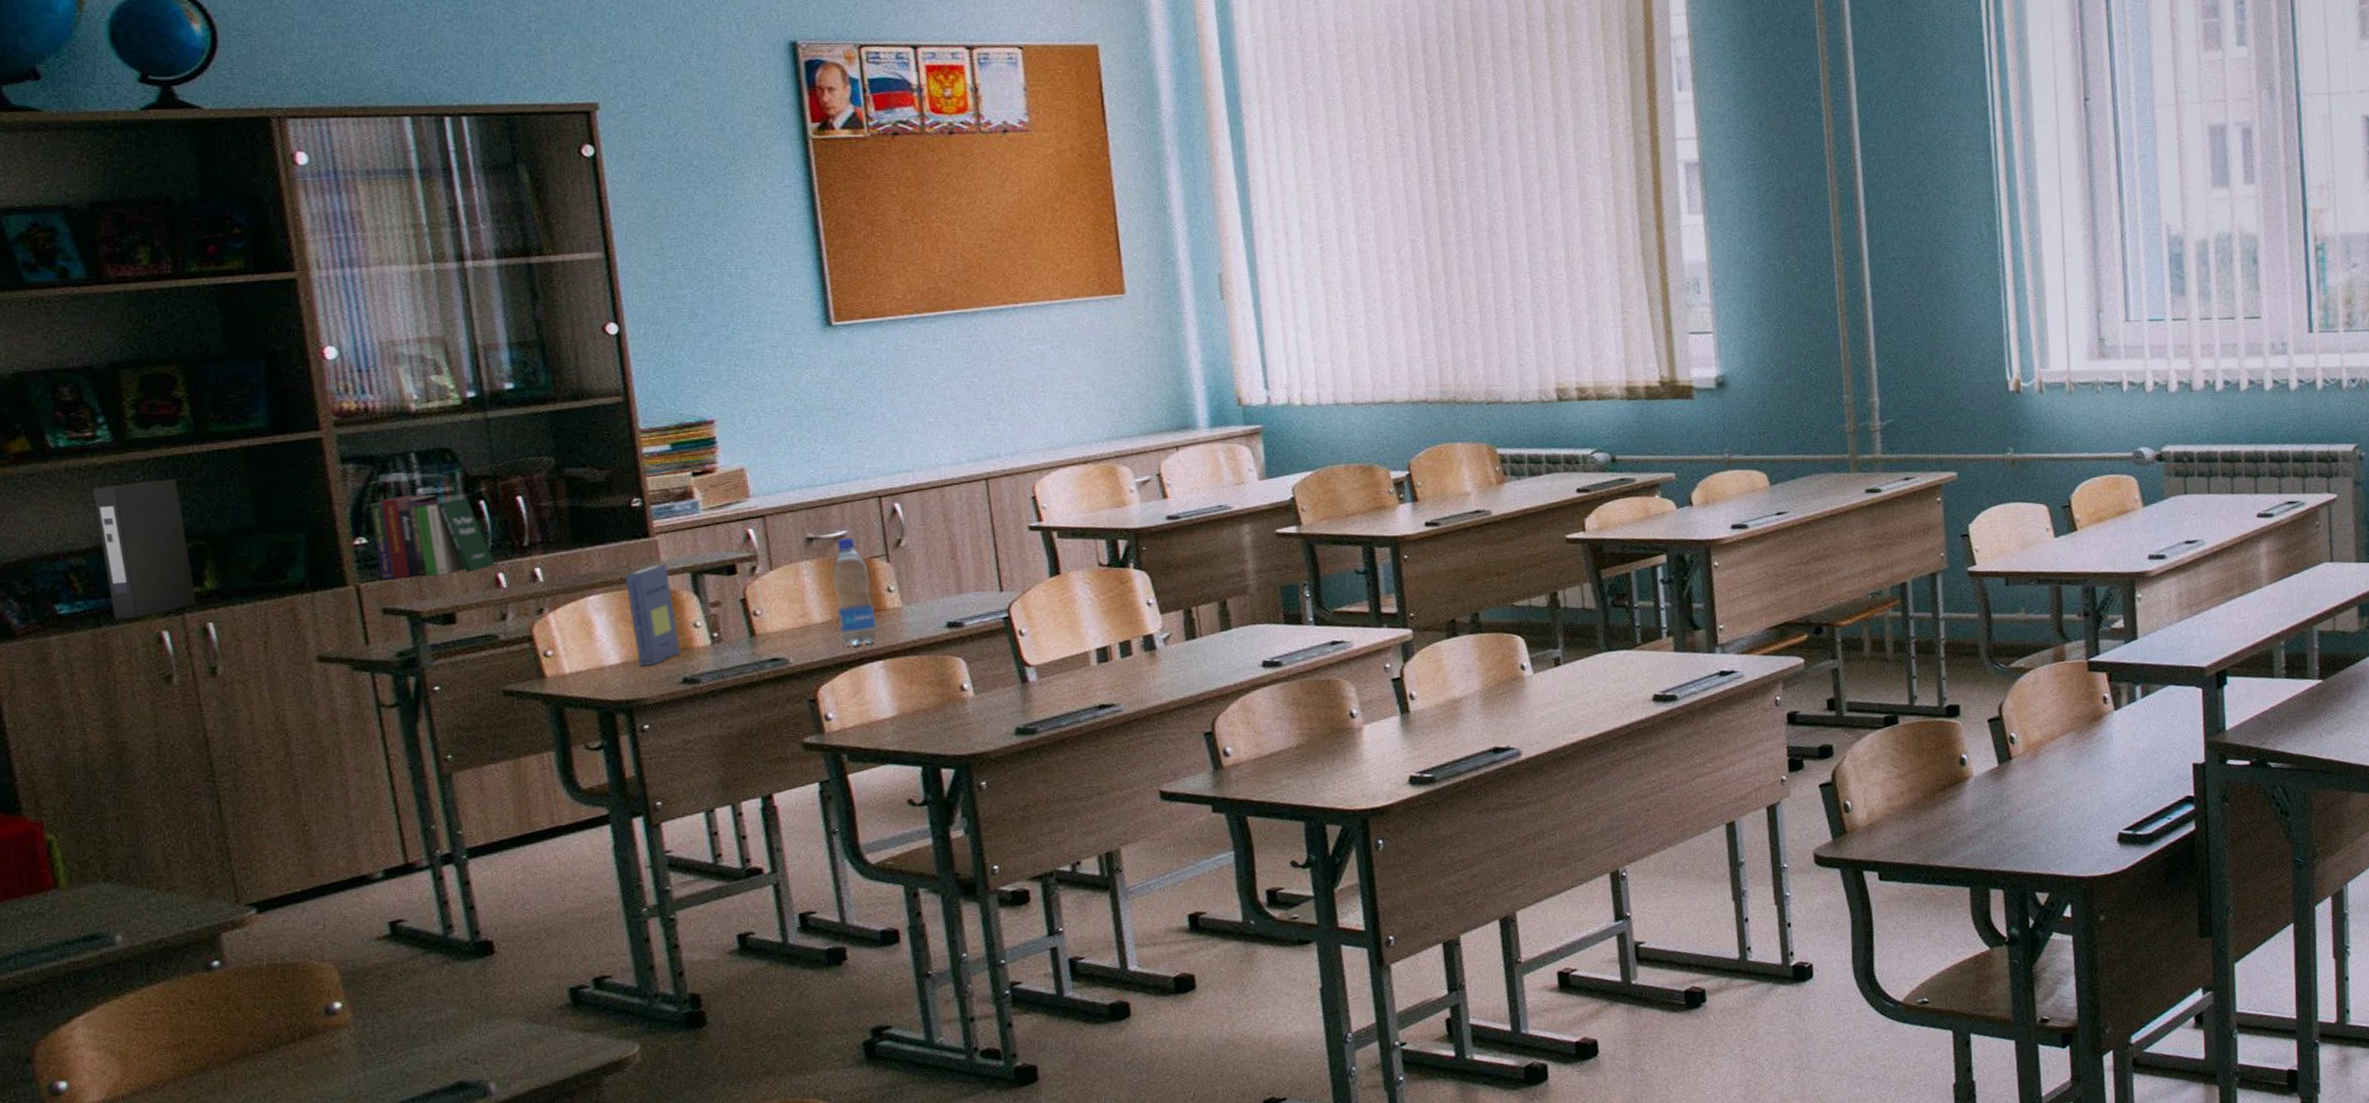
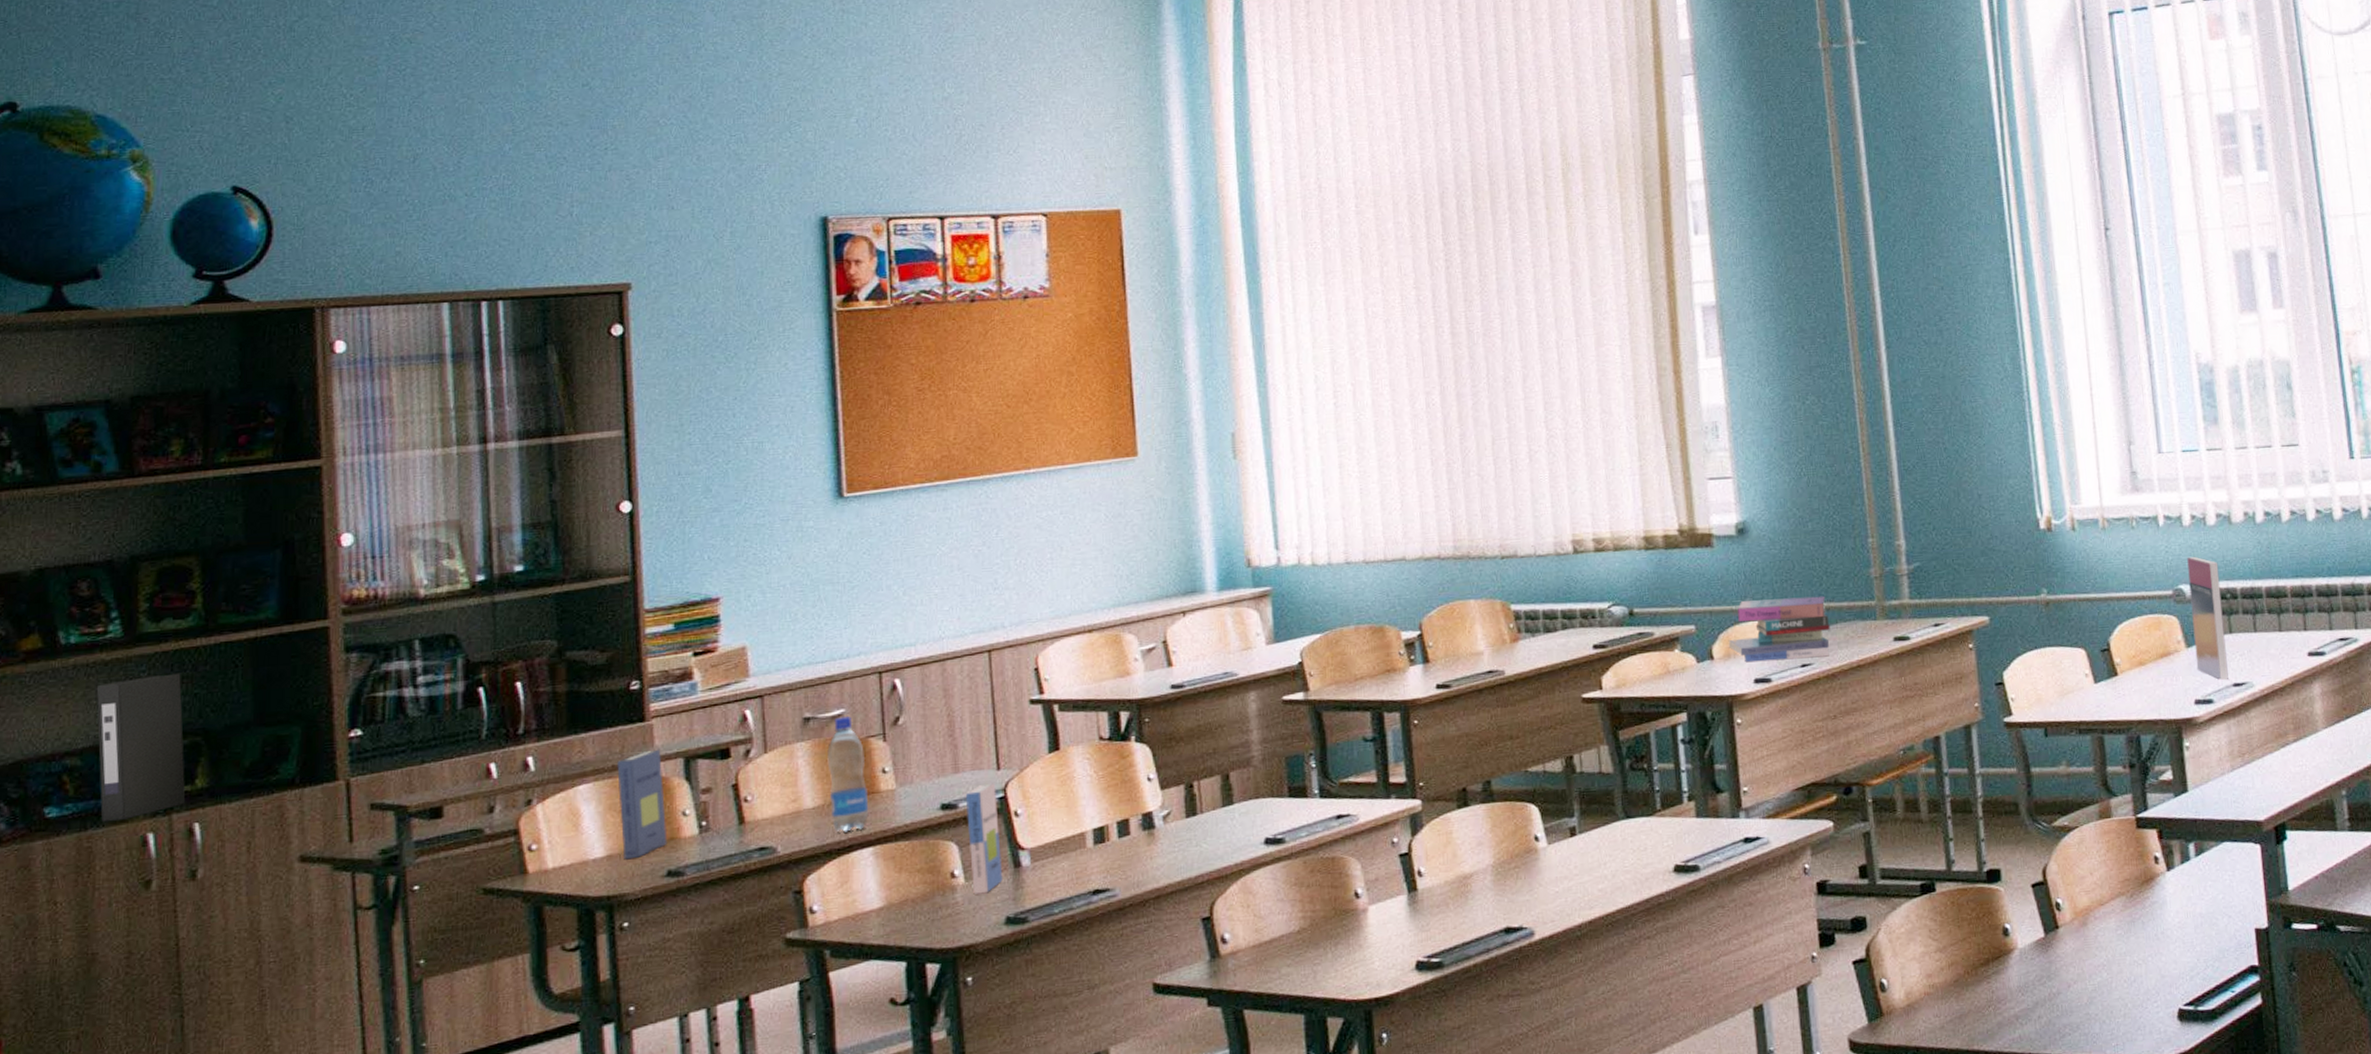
books: present [370,494,496,581] -> none [369,682,489,775]
book: none [970,604,1011,707] -> present [965,783,1003,895]
books: none [1707,448,1805,510] -> present [1728,596,1830,663]
book: none [2148,421,2181,537] -> present [2187,556,2229,680]

